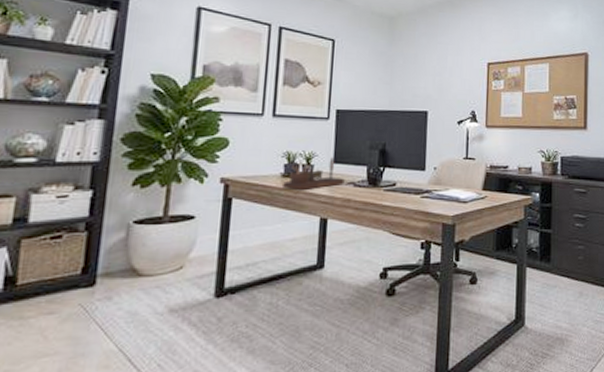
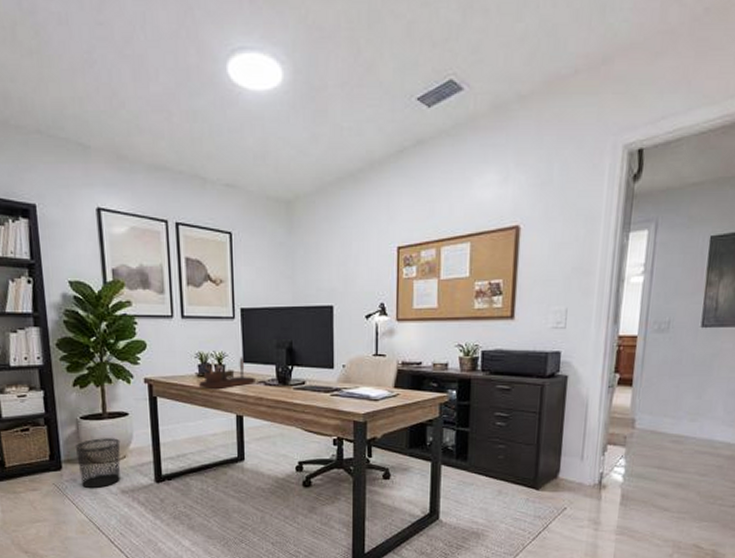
waste bin: none [118,245,179,309] -> present [75,438,121,489]

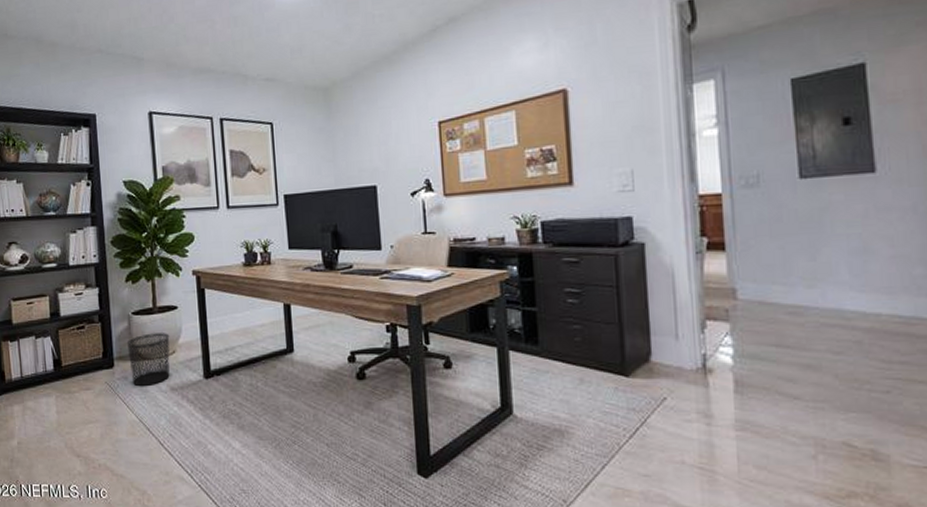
desk organizer: present [199,357,255,390] -> none [245,243,302,279]

